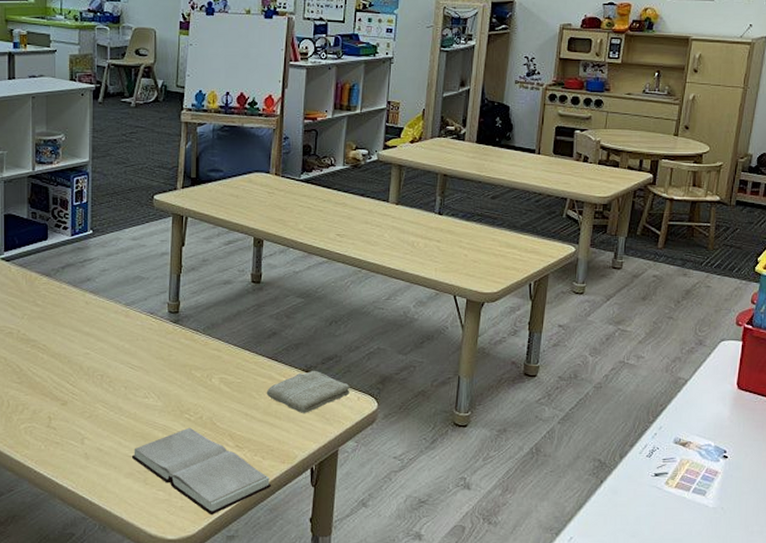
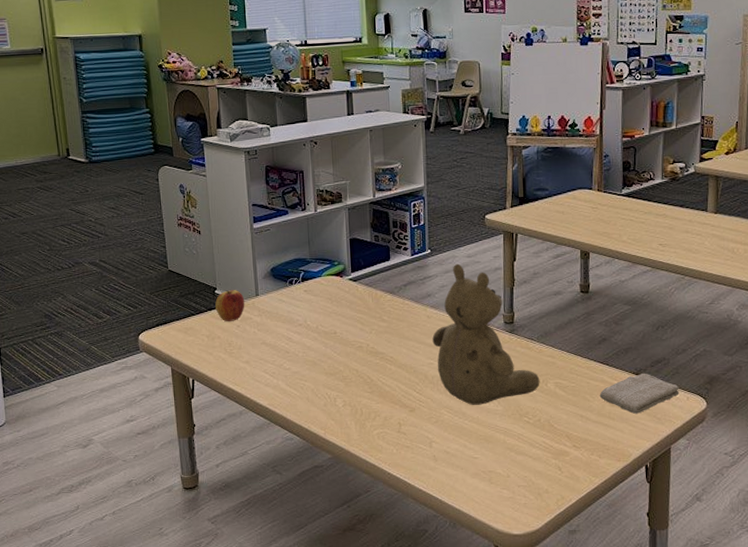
teddy bear: none [90,246,204,400] -> present [432,263,540,405]
hardback book: present [131,427,272,515] -> none [476,429,609,511]

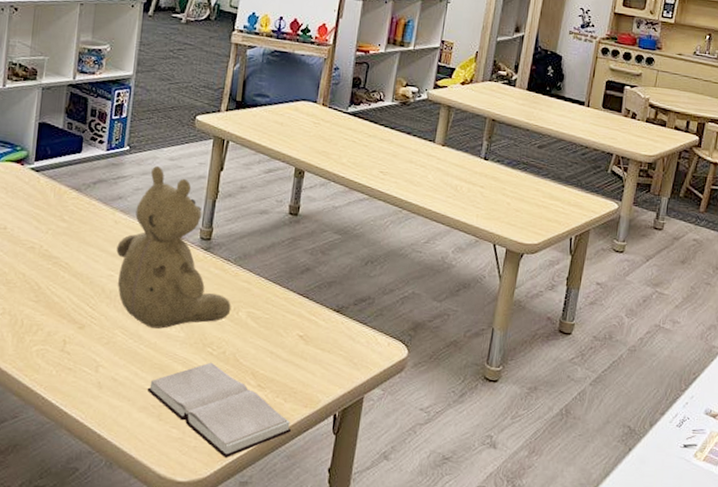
hardback book: none [476,429,609,511] -> present [147,362,292,459]
washcloth: present [599,373,679,414] -> none [294,311,381,356]

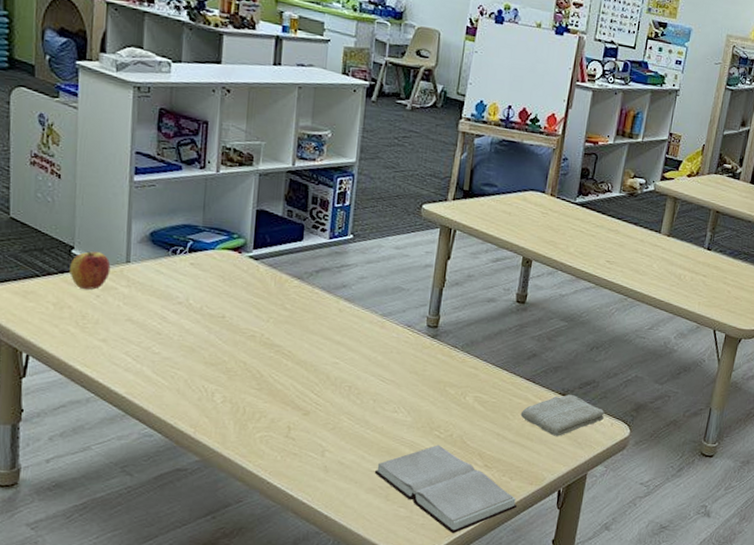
teddy bear: present [116,165,231,329] -> none [341,254,459,414]
washcloth: none [294,311,381,356] -> present [520,394,605,436]

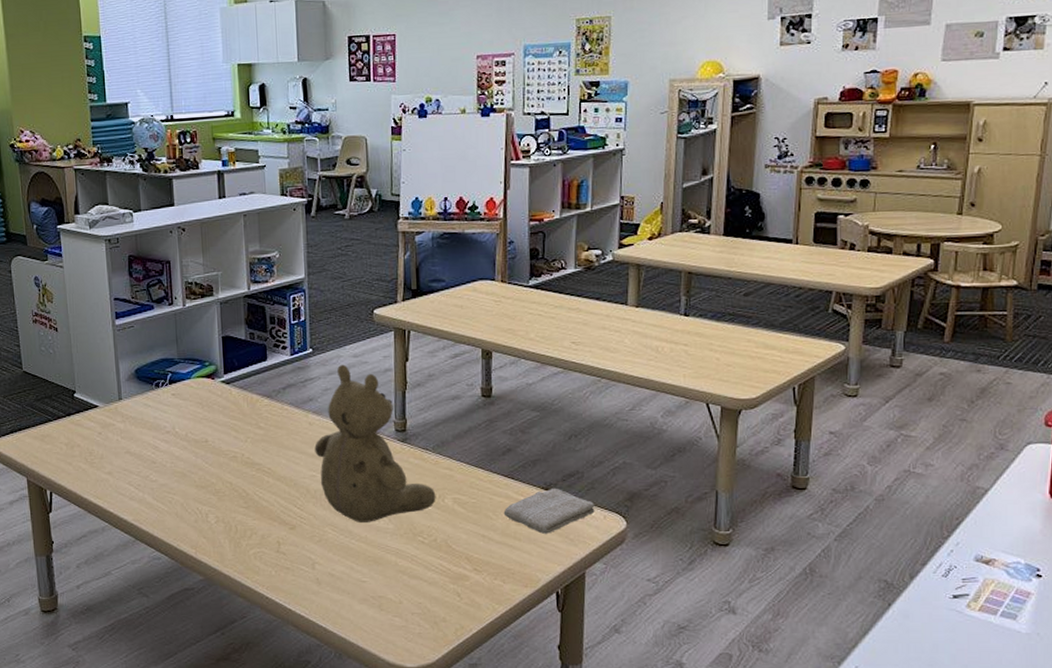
apple: present [69,251,111,290] -> none [74,393,107,428]
teddy bear: none [341,254,459,414] -> present [314,364,436,523]
hardback book: present [374,444,518,534] -> none [364,550,515,642]

